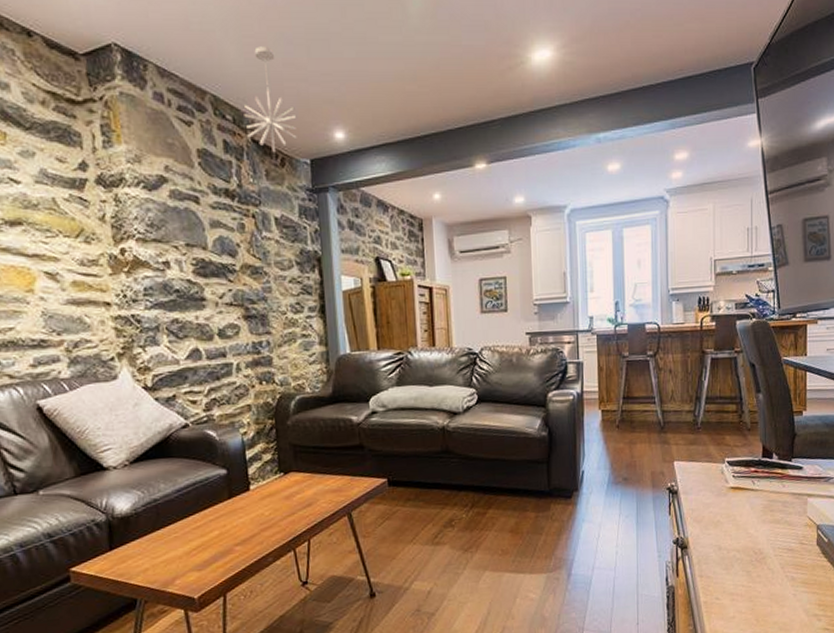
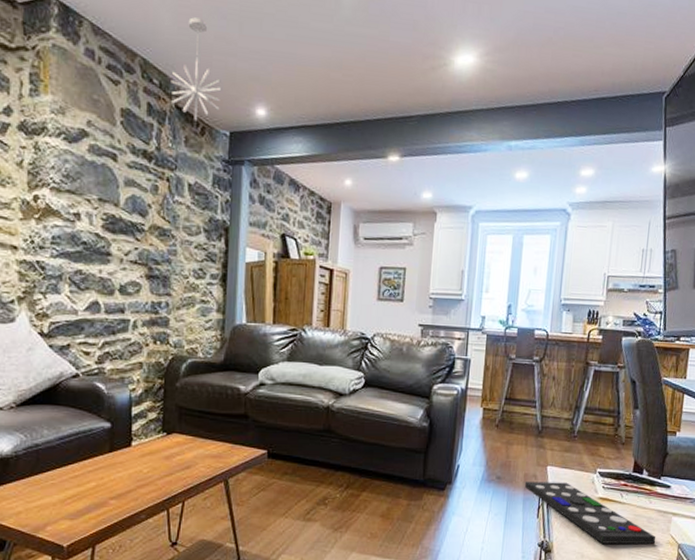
remote control: none [654,476,794,534] -> present [525,482,656,544]

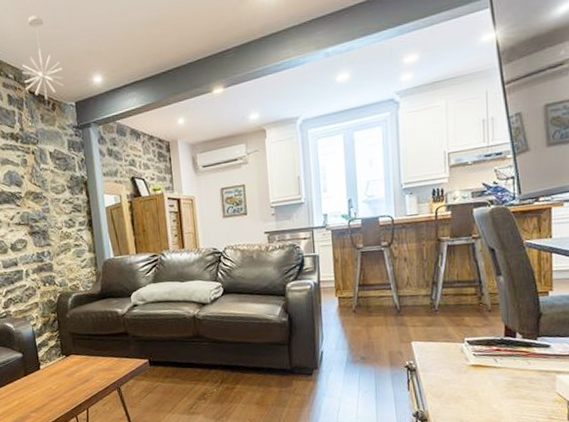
remote control: present [525,482,656,544] -> none [391,354,541,408]

